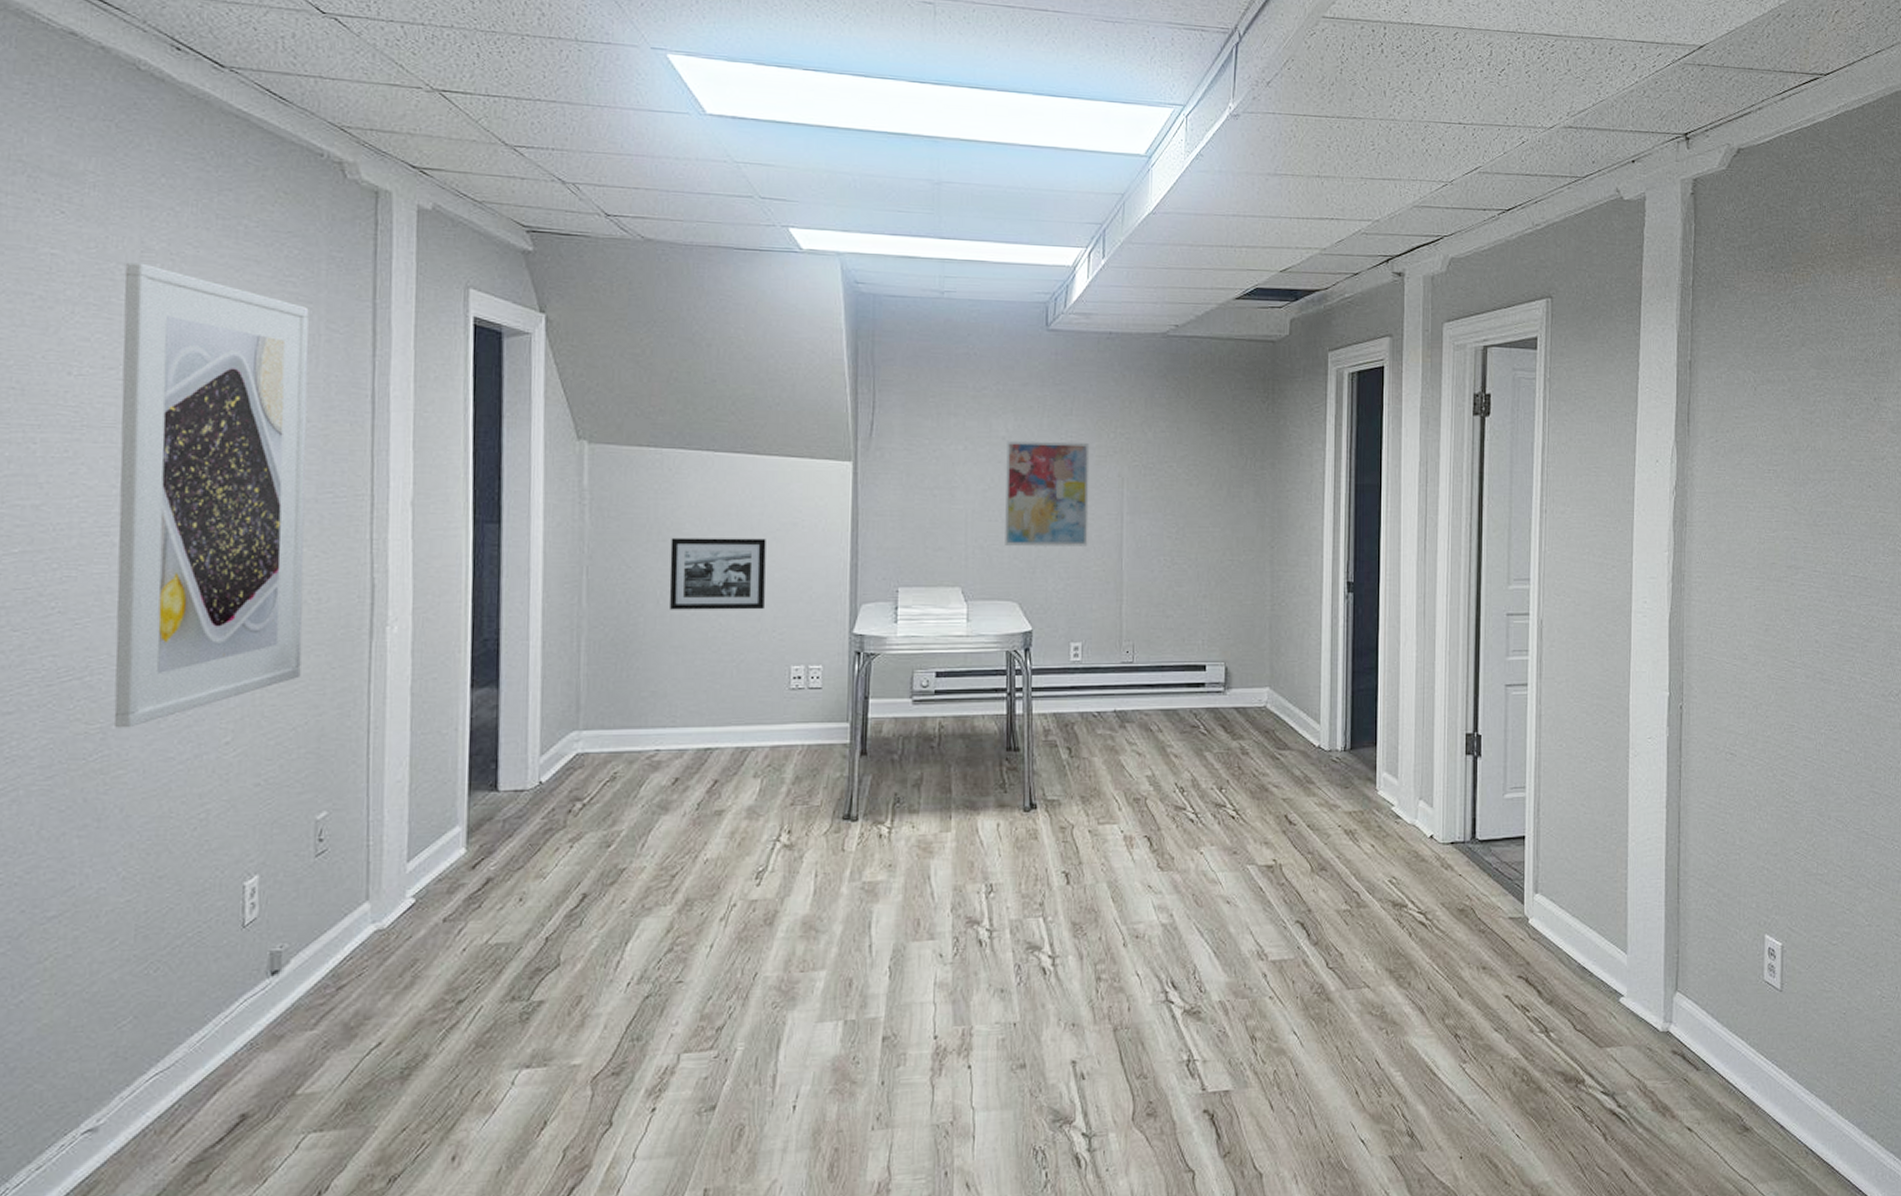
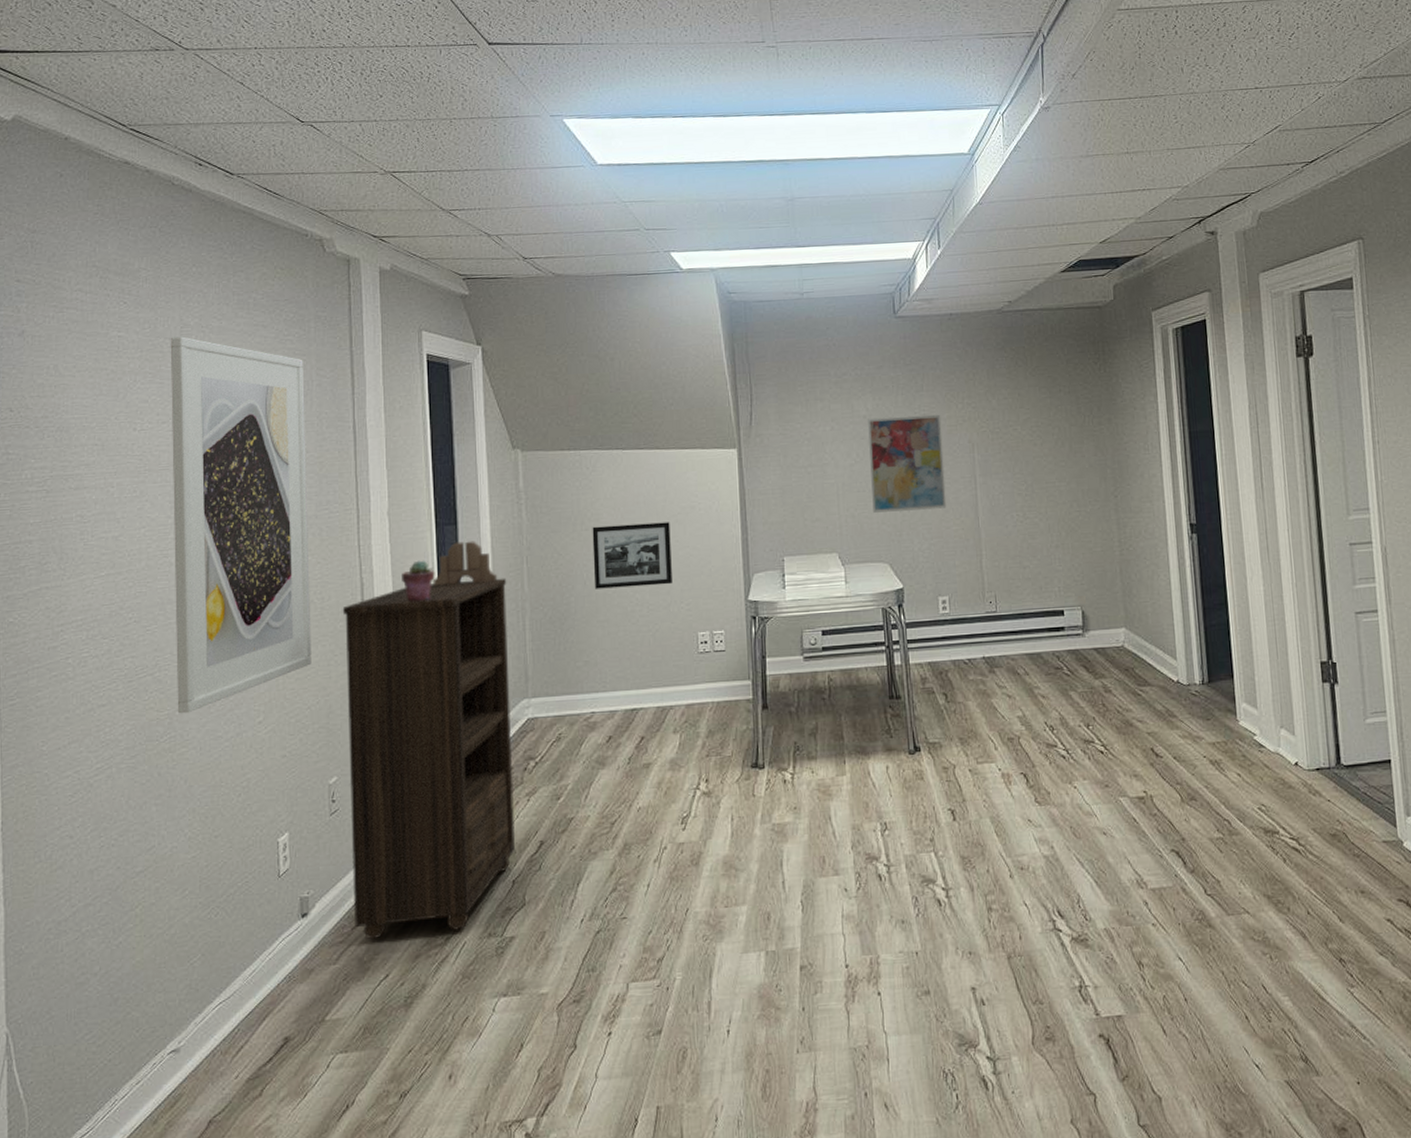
bookshelf: none [339,589,561,1002] -> present [342,578,515,940]
potted succulent: none [425,562,469,611] -> present [402,560,435,602]
bookend: none [465,543,549,594] -> present [432,541,498,586]

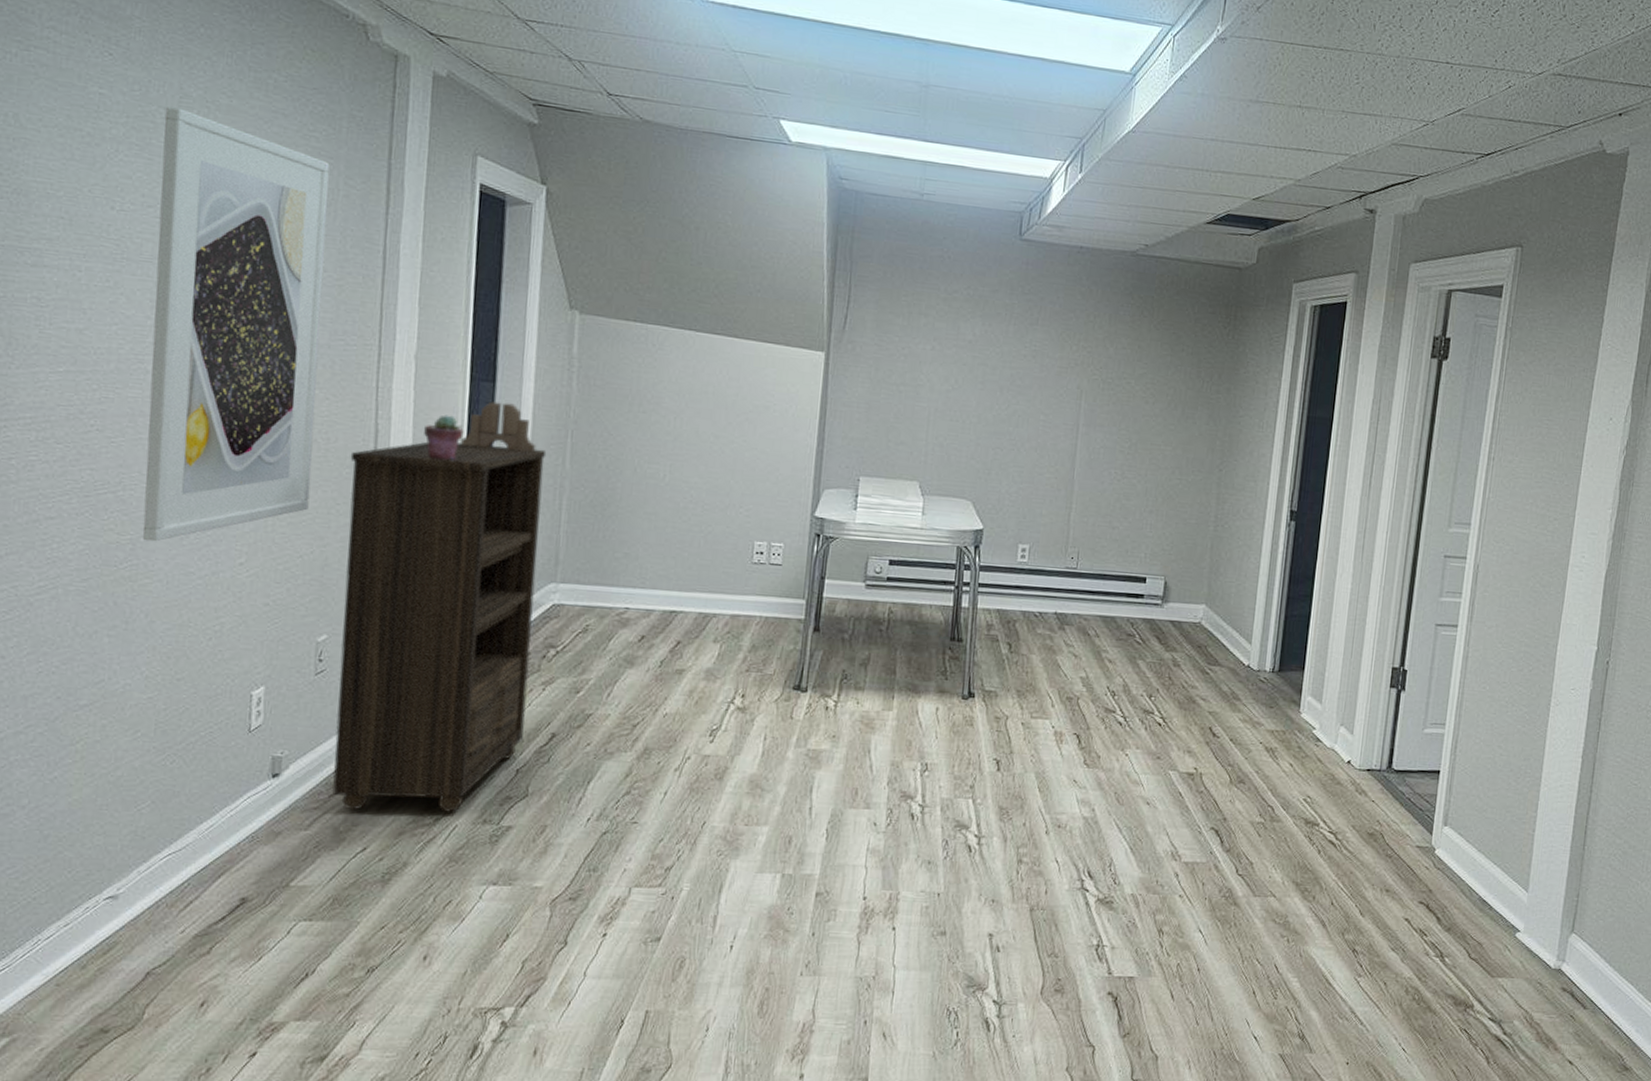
picture frame: present [592,522,672,589] -> none [646,410,739,486]
wall art: present [868,414,947,513] -> none [963,344,1053,453]

